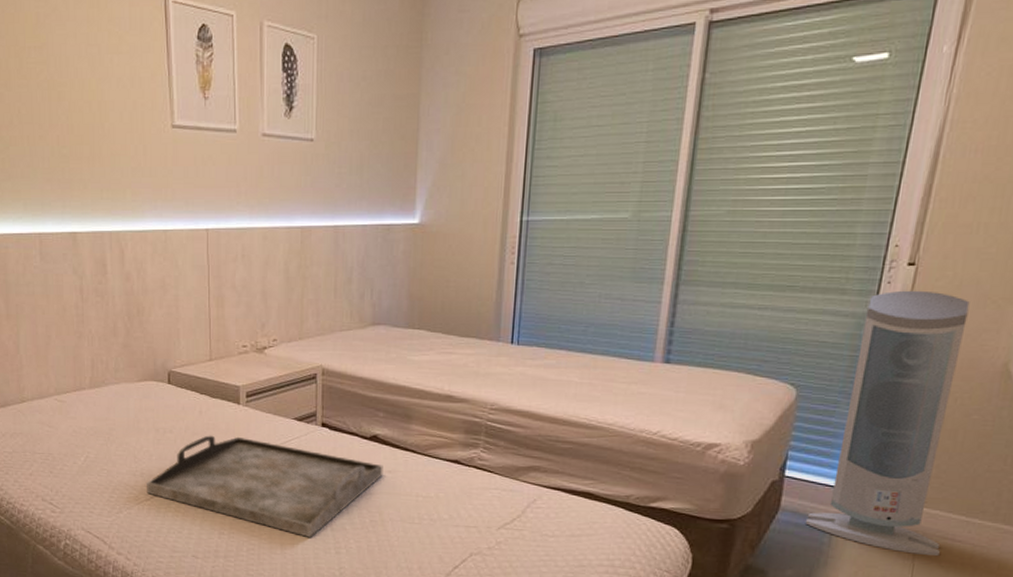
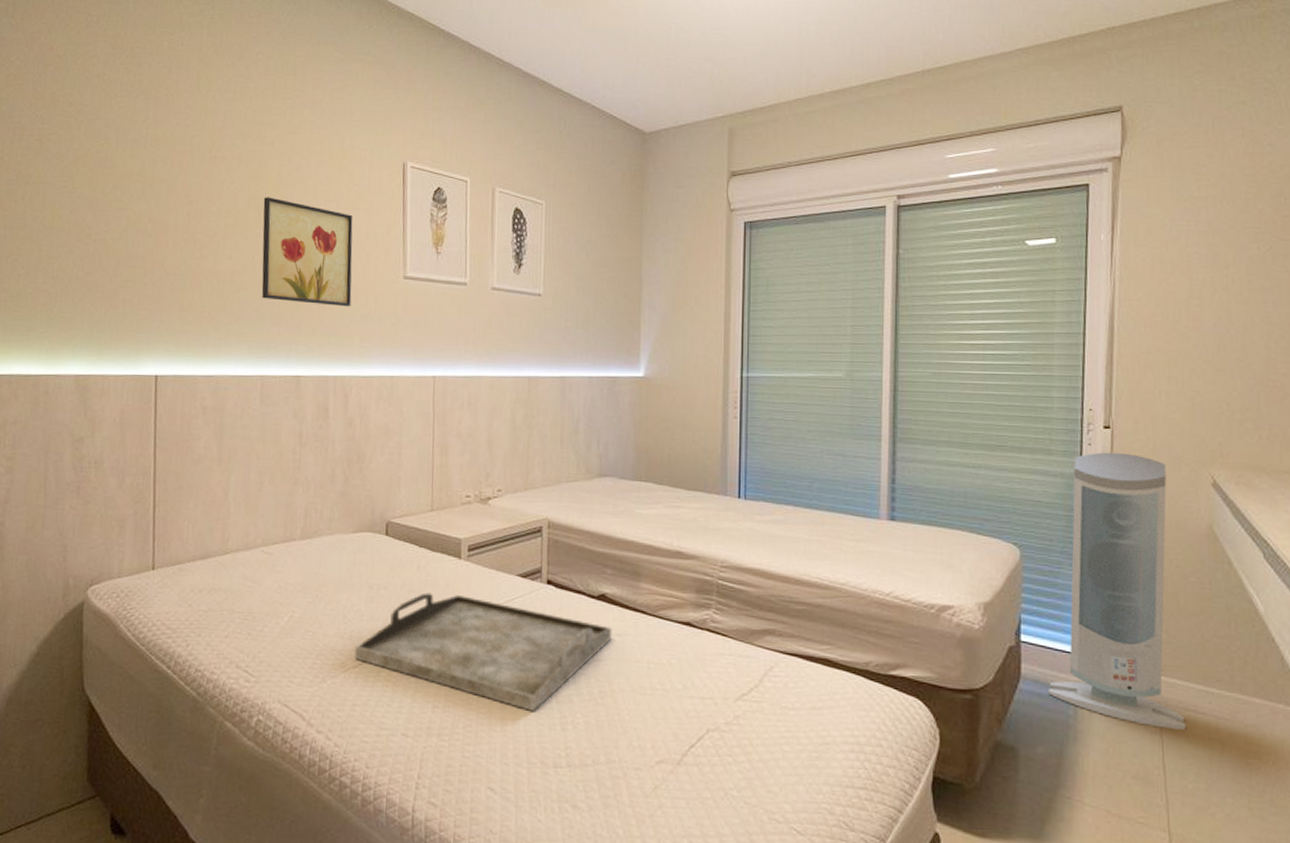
wall art: none [23,43,121,160] -> present [261,197,353,307]

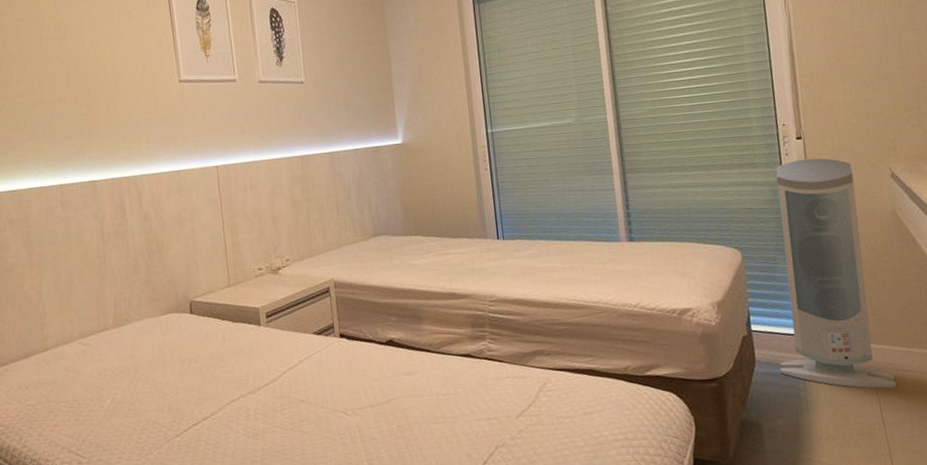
wall art: present [261,197,353,307] -> none [43,23,134,116]
serving tray: present [355,592,612,711] -> none [175,358,403,453]

